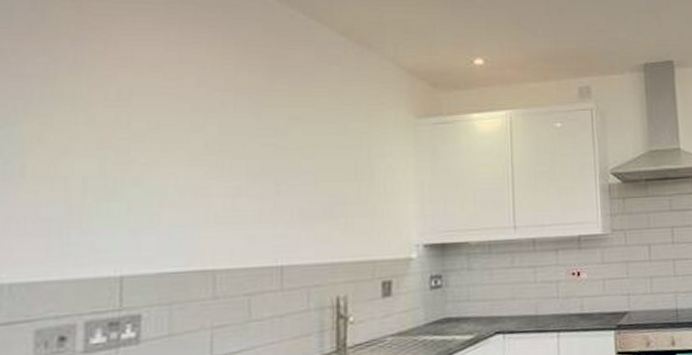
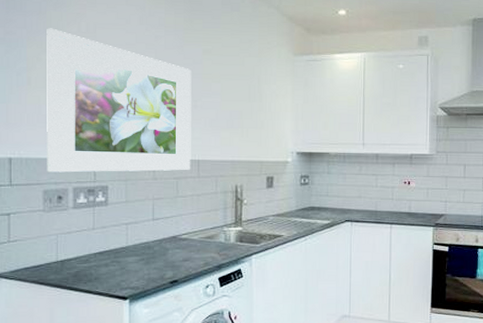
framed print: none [43,97,273,302] -> present [46,28,192,173]

